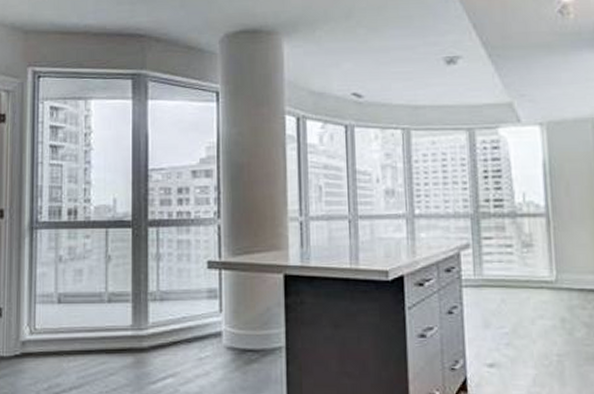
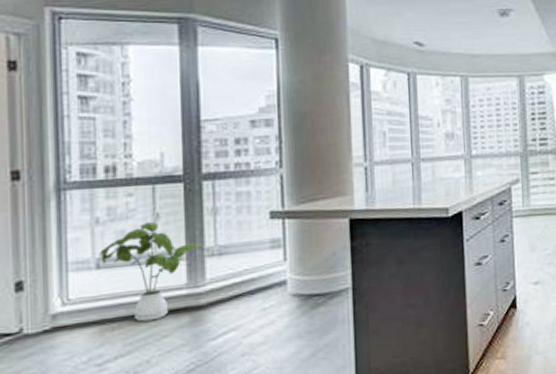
house plant: none [60,264,148,358] -> present [99,222,204,322]

